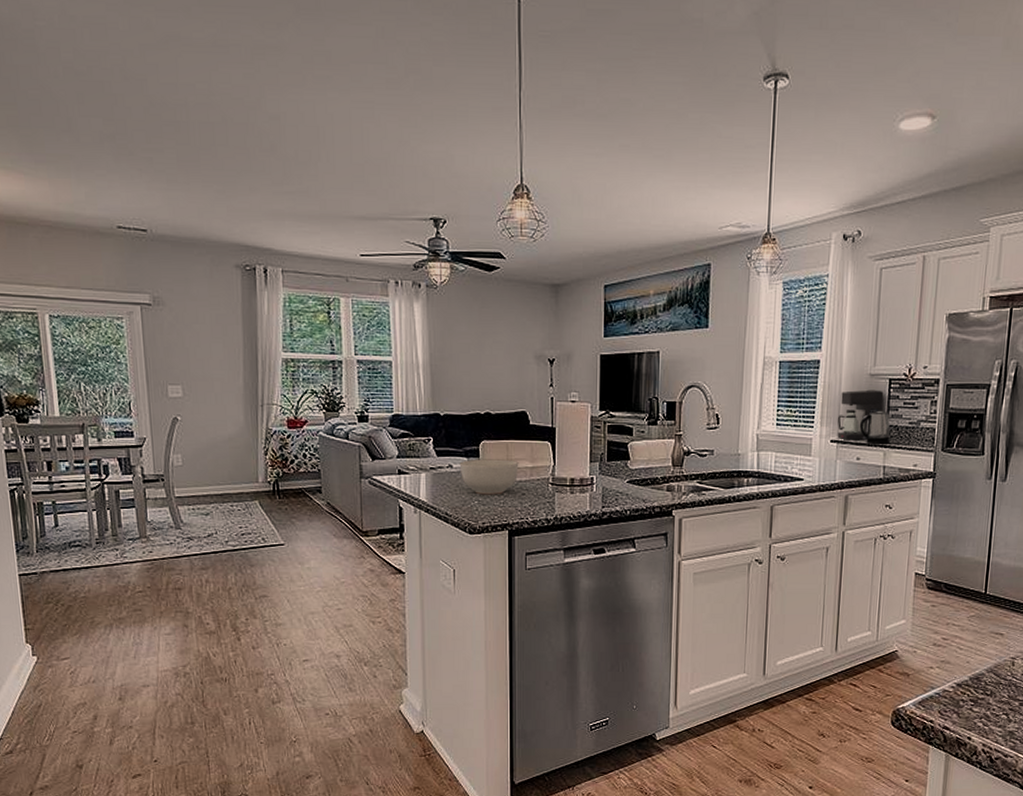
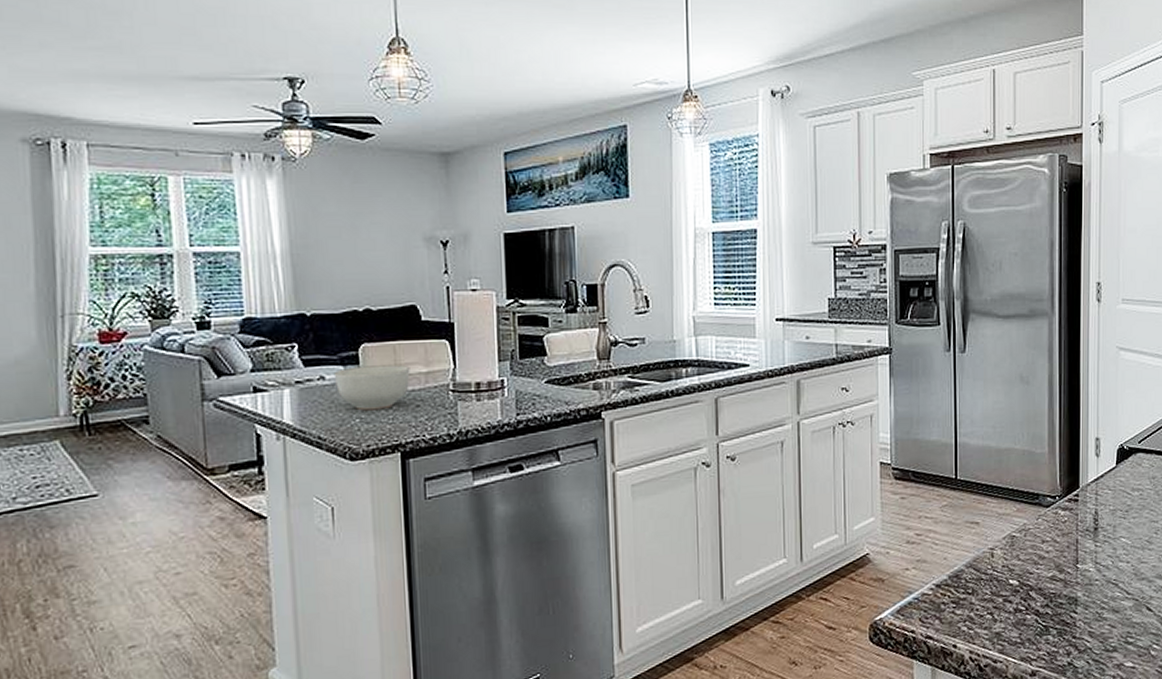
coffee maker: present [837,389,884,441] -> none [782,259,830,318]
kettle: present [859,410,891,445] -> none [805,282,840,321]

